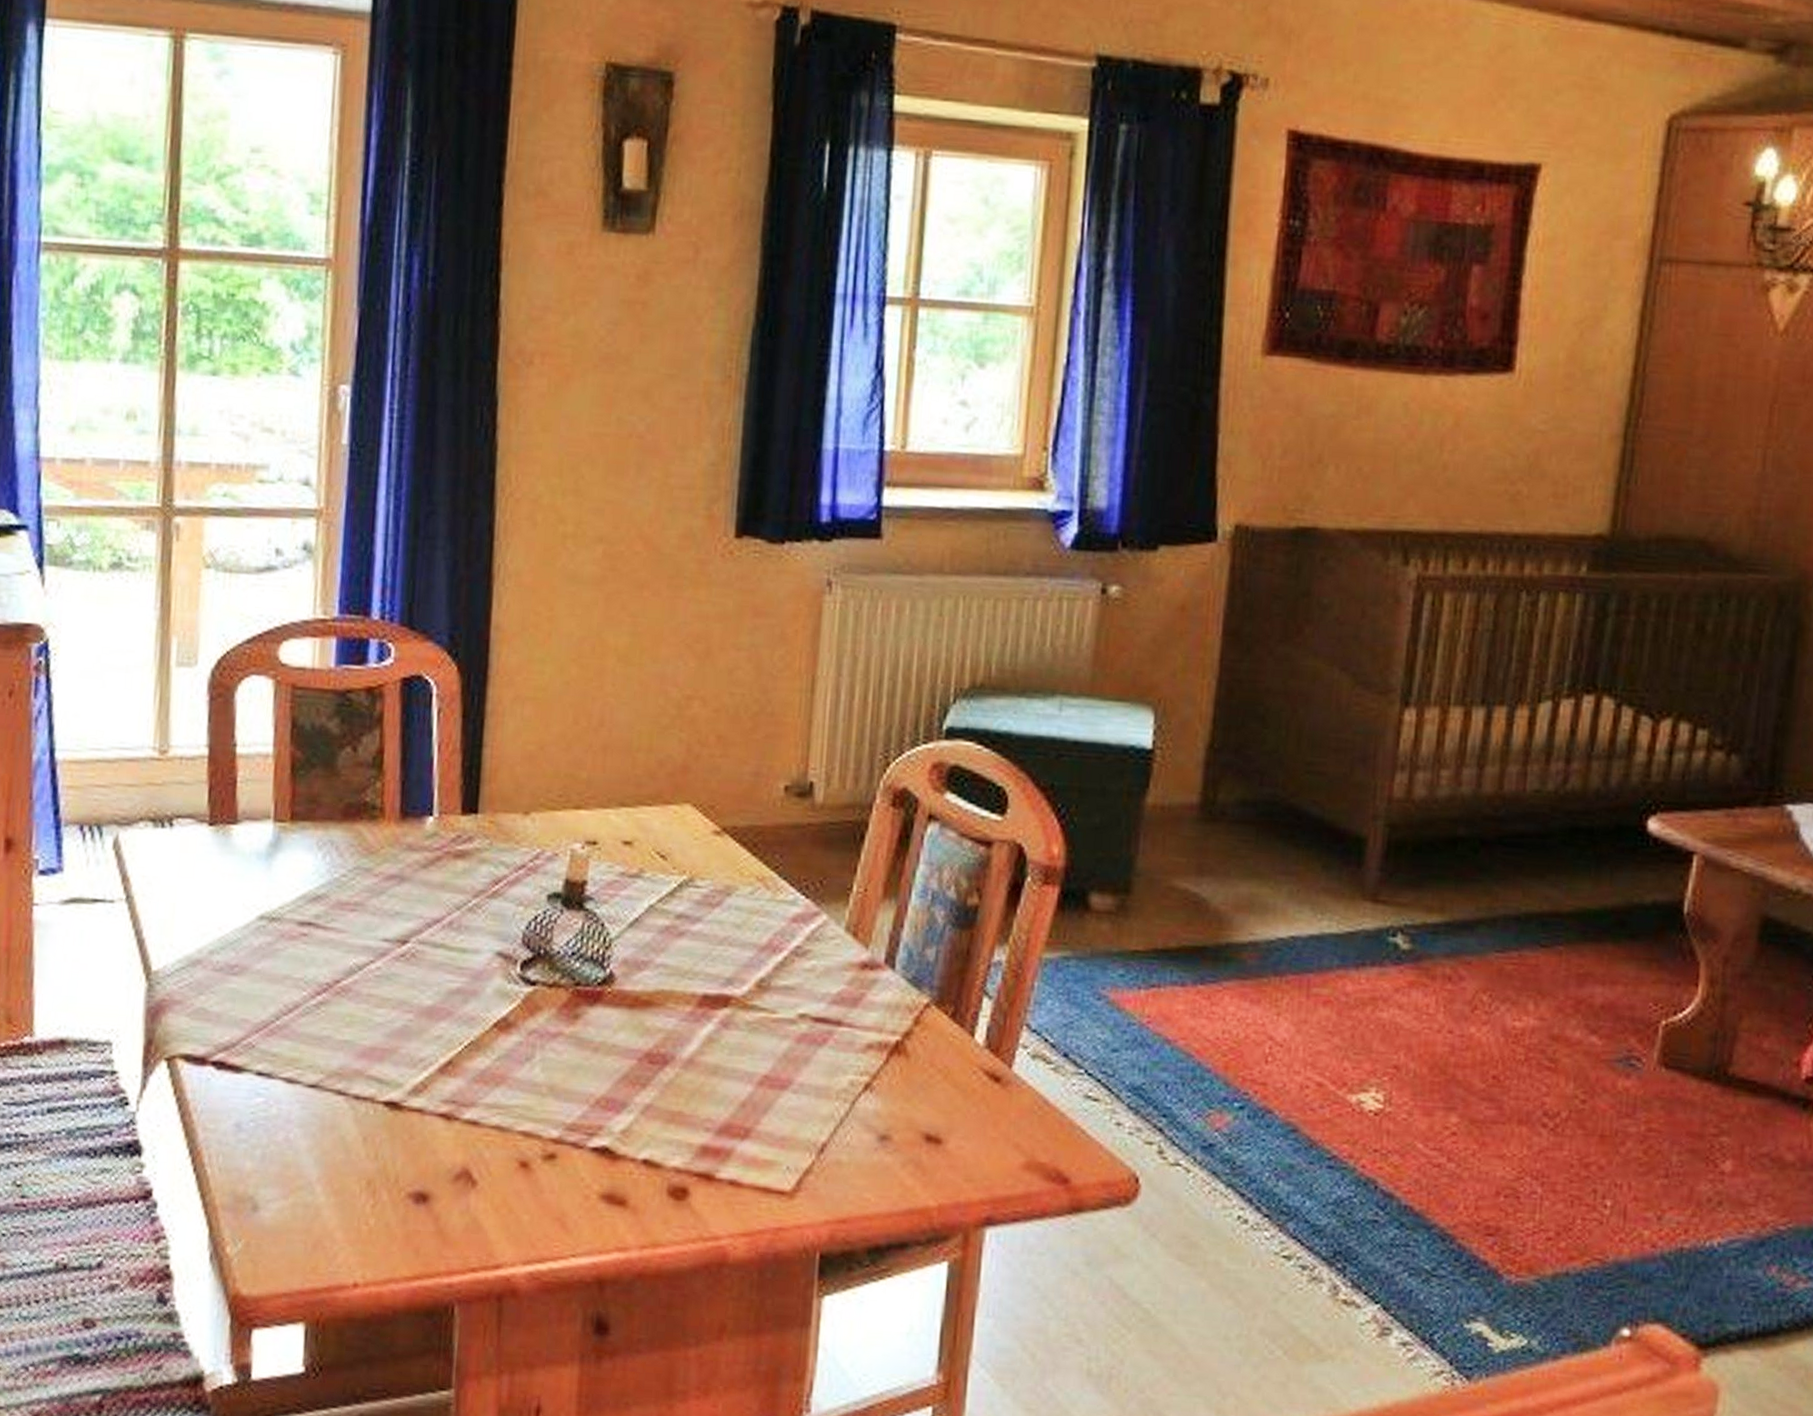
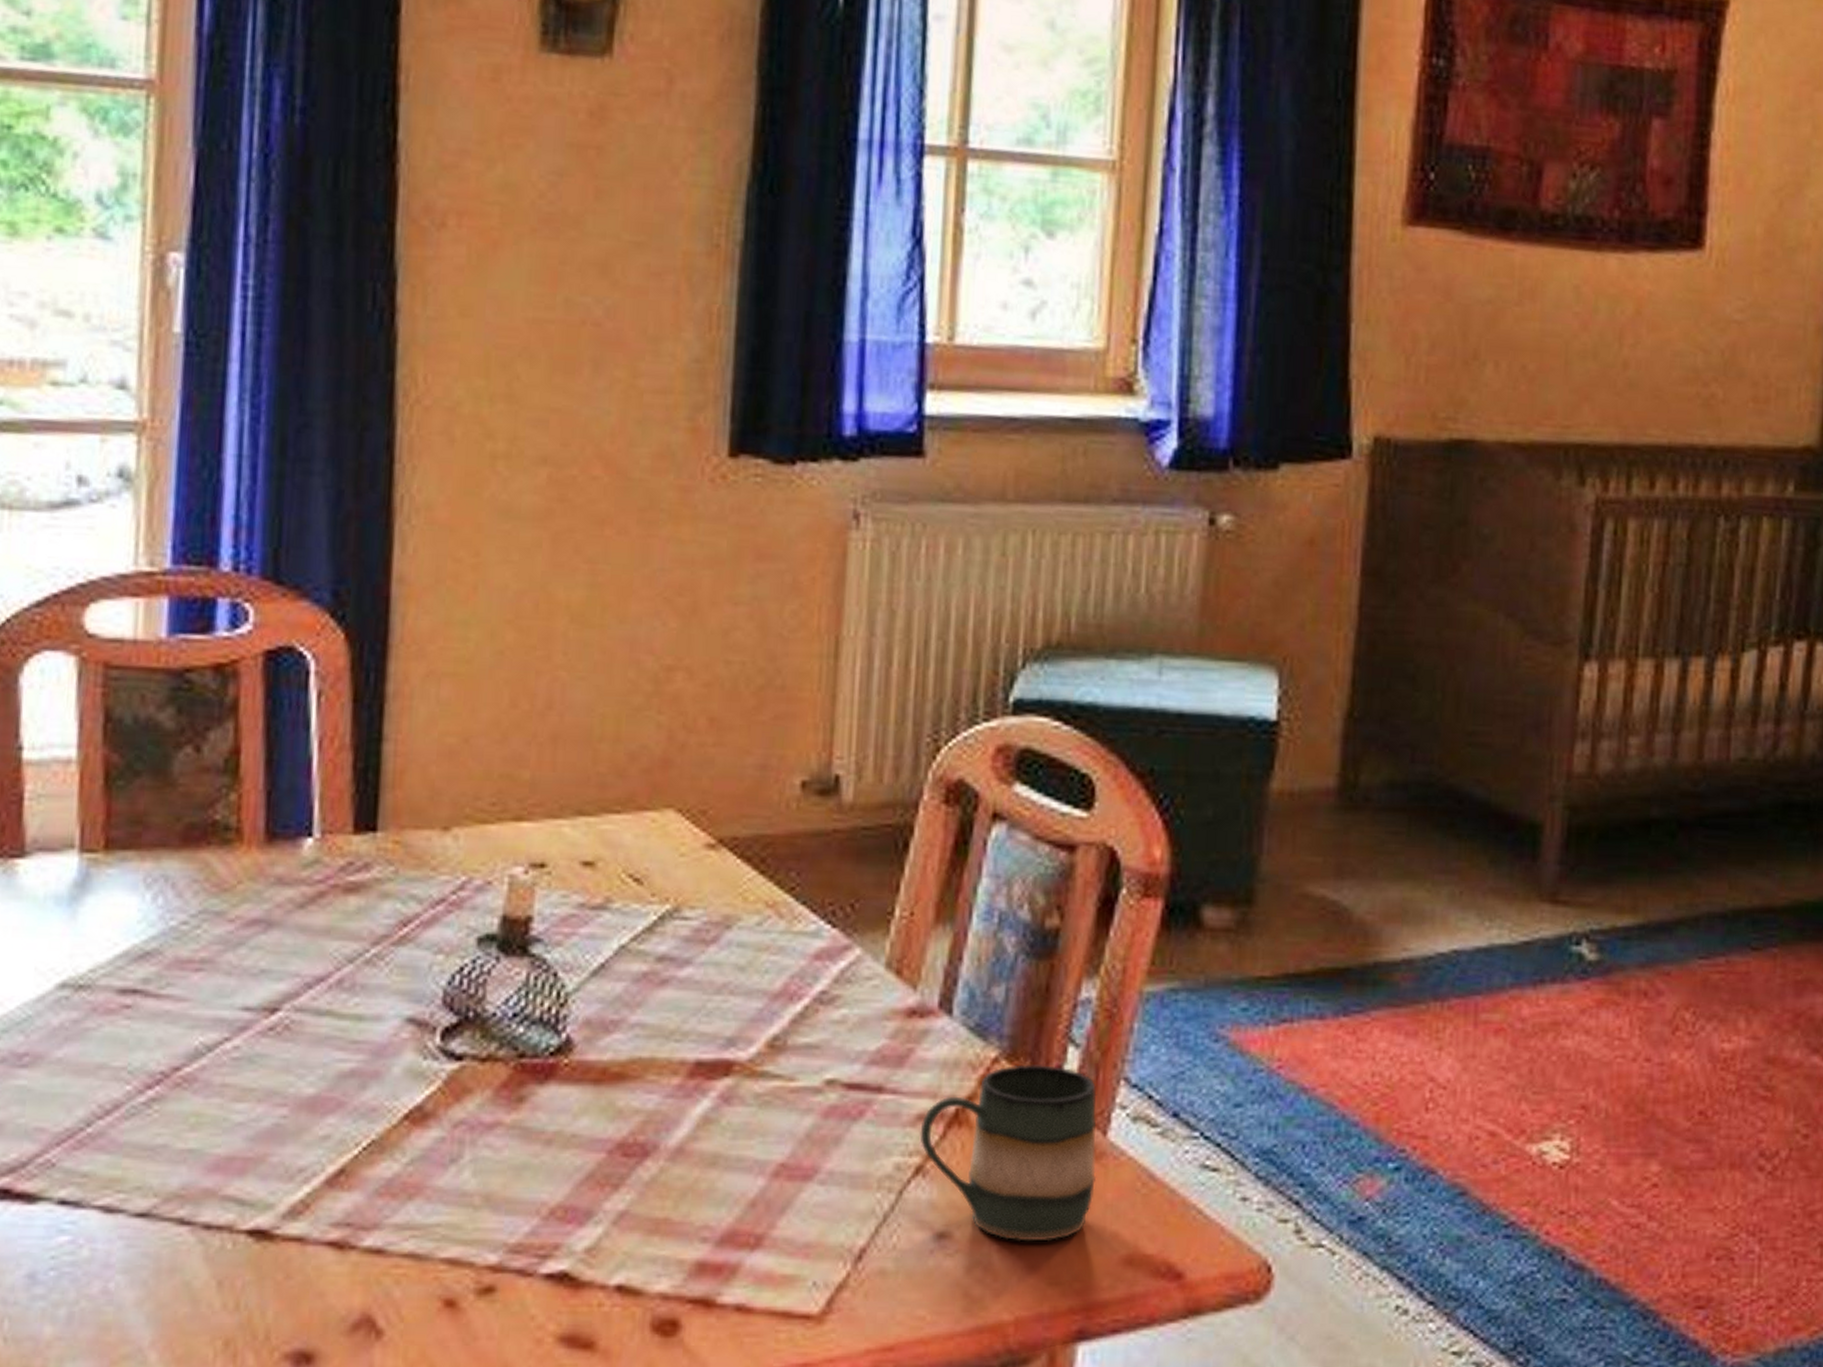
mug: none [869,1009,1005,1148] -> present [920,1064,1097,1242]

